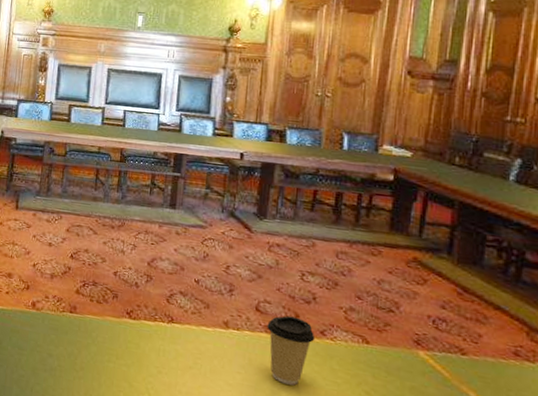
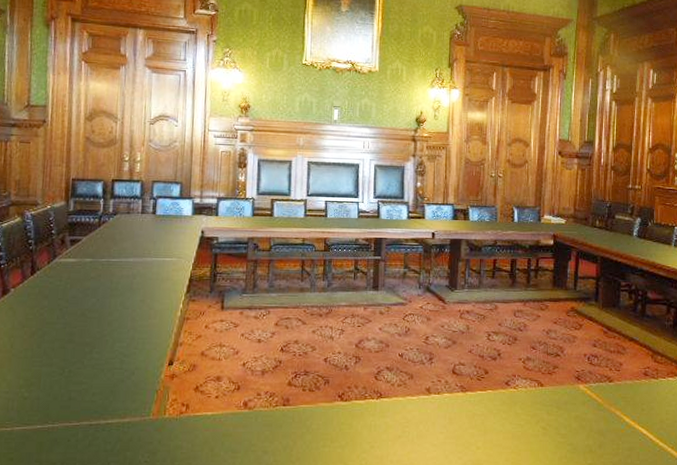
coffee cup: present [267,315,316,385] -> none [462,373,502,434]

